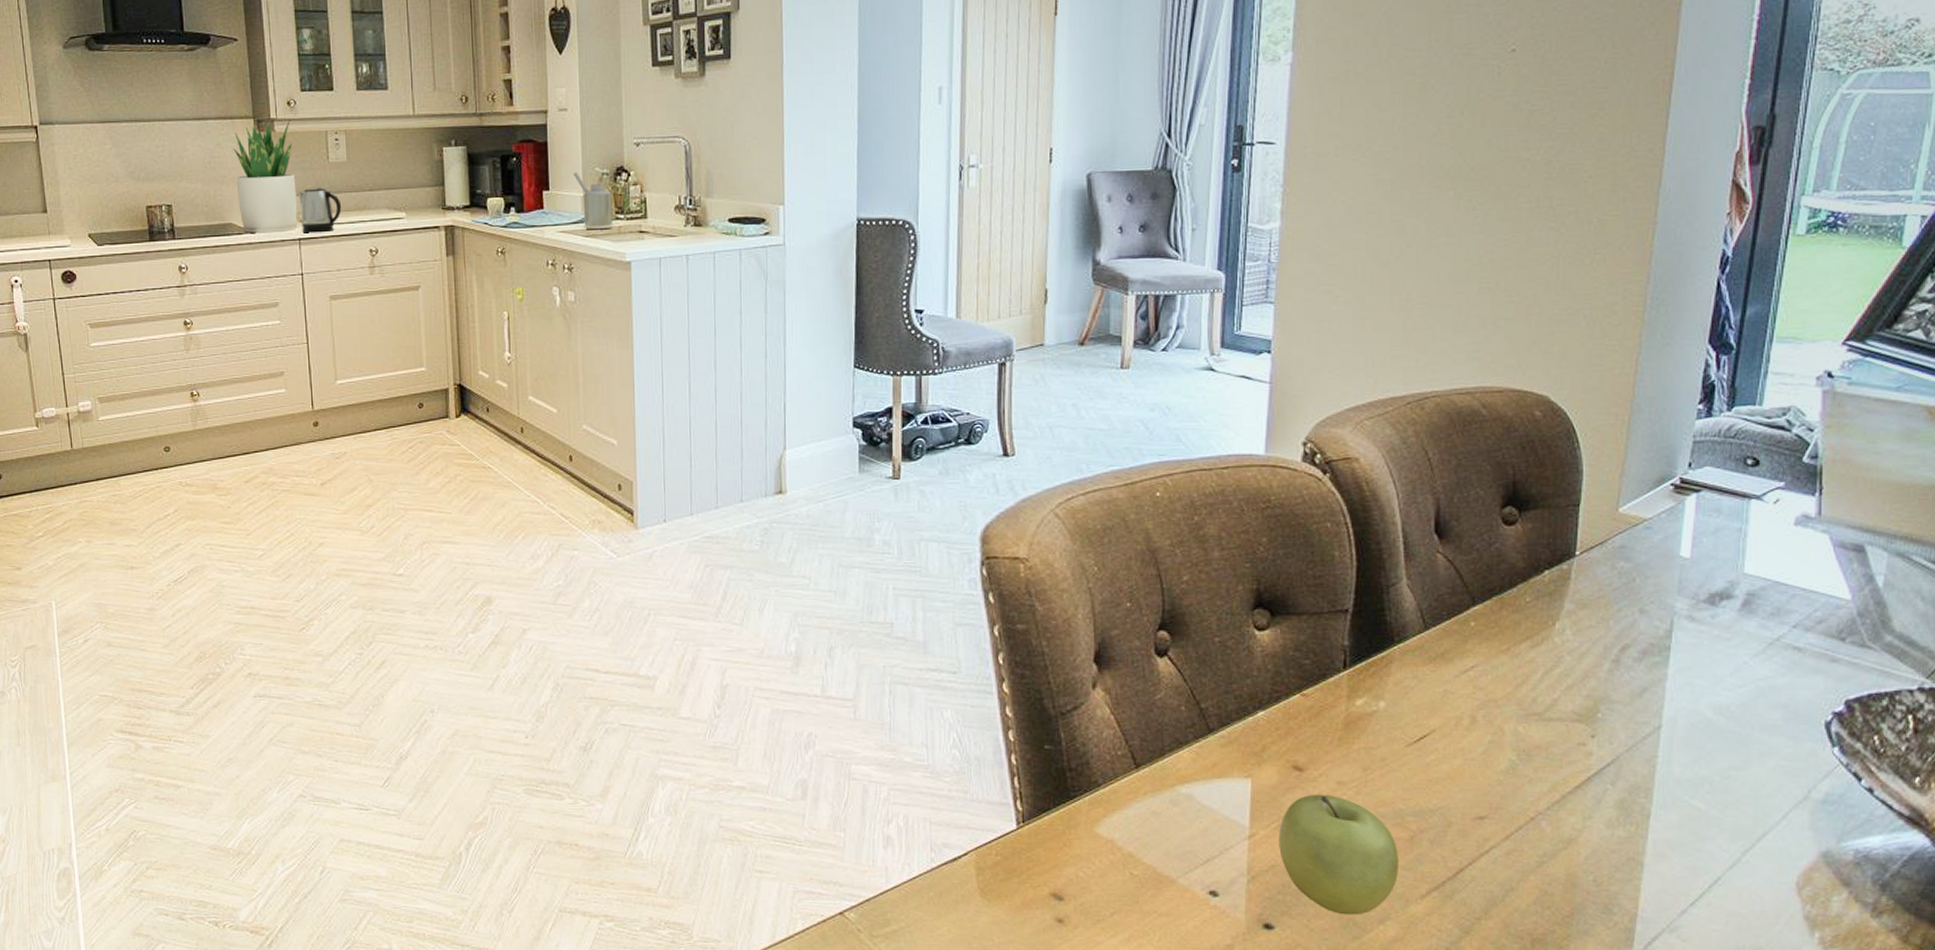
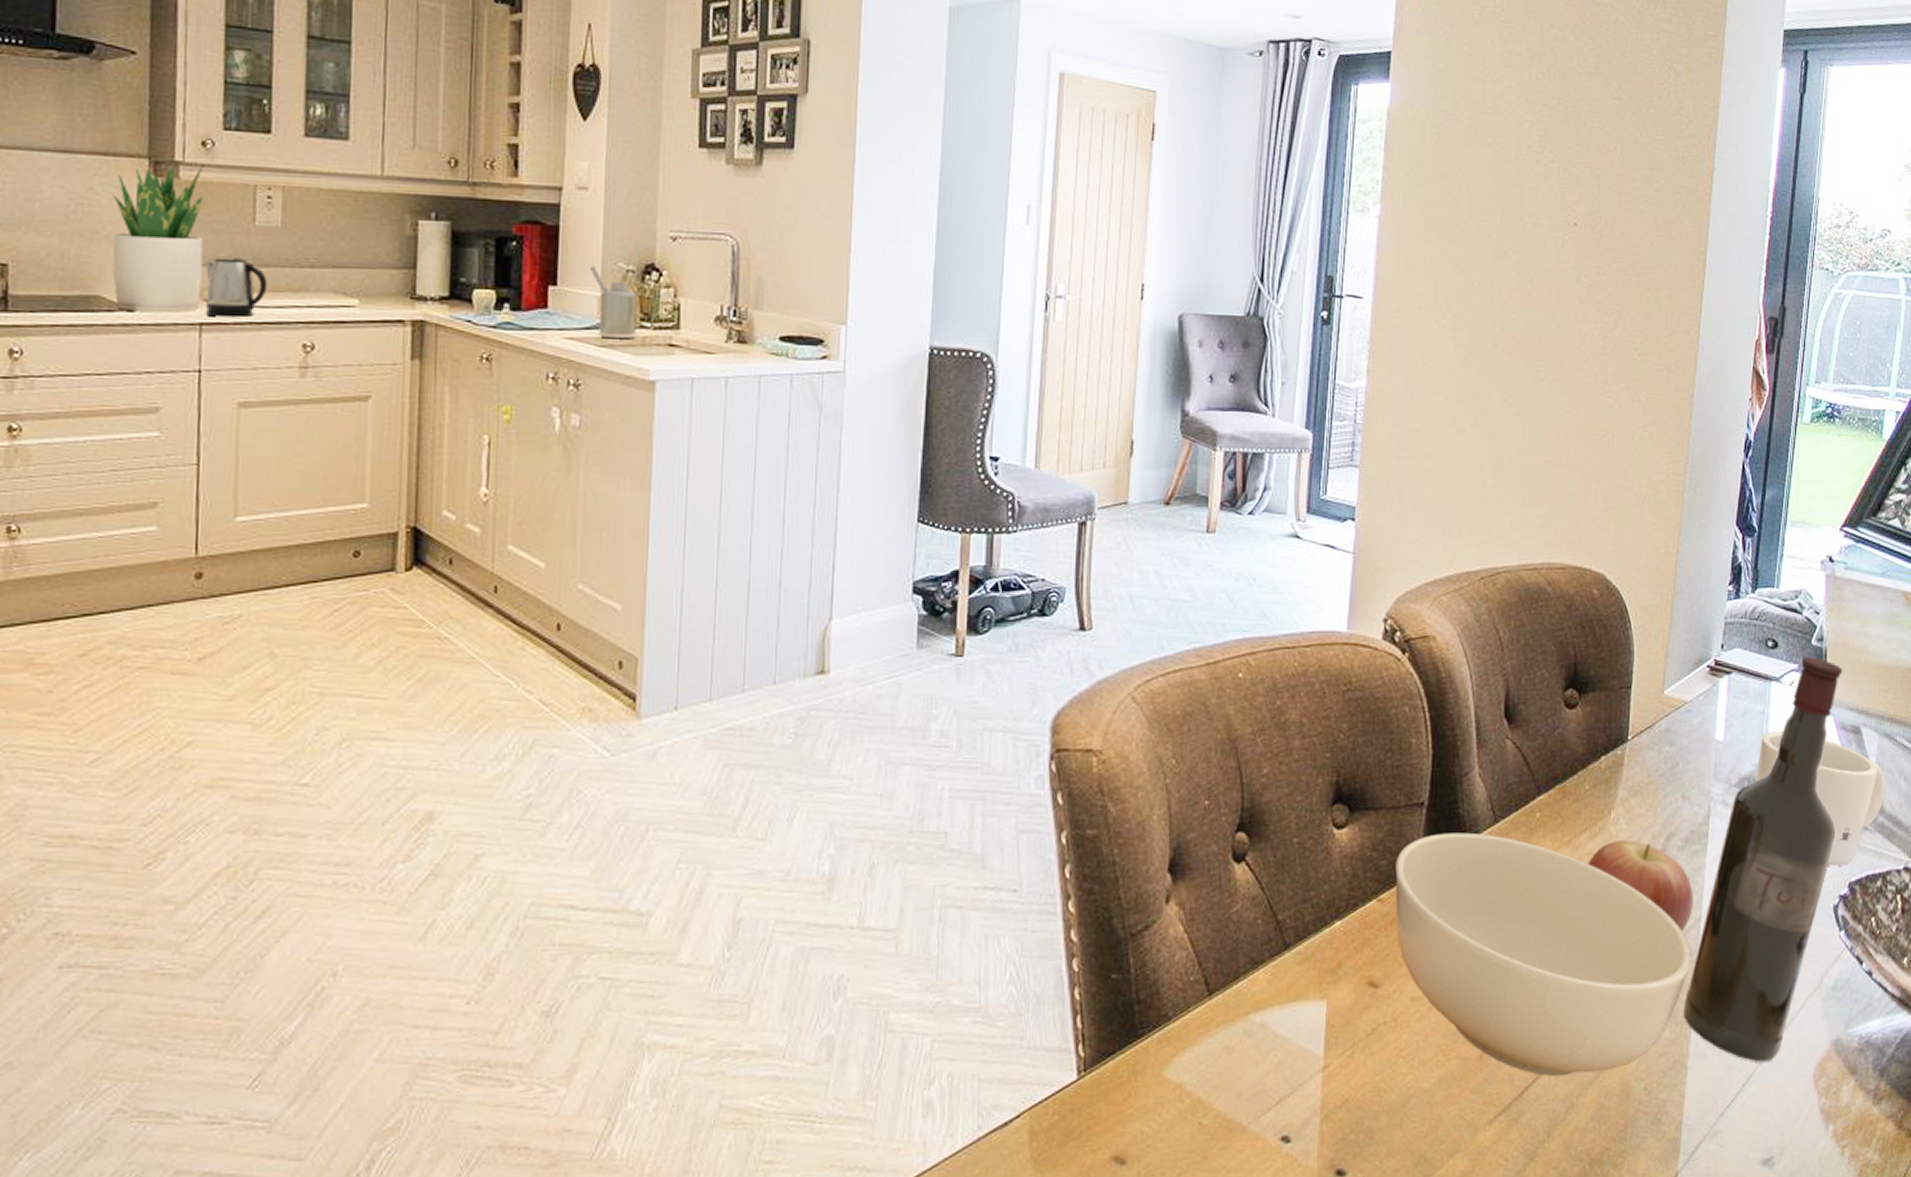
fruit: present [1279,794,1398,915] -> none [1353,1012,1468,1151]
bowl: none [1319,638,1651,862] -> present [1395,832,1693,1077]
fruit: none [1529,651,1652,739] -> present [1588,840,1693,932]
wine bottle: none [1639,474,1843,866] -> present [1683,657,1843,1062]
mug: none [1729,549,1896,683] -> present [1756,732,1885,866]

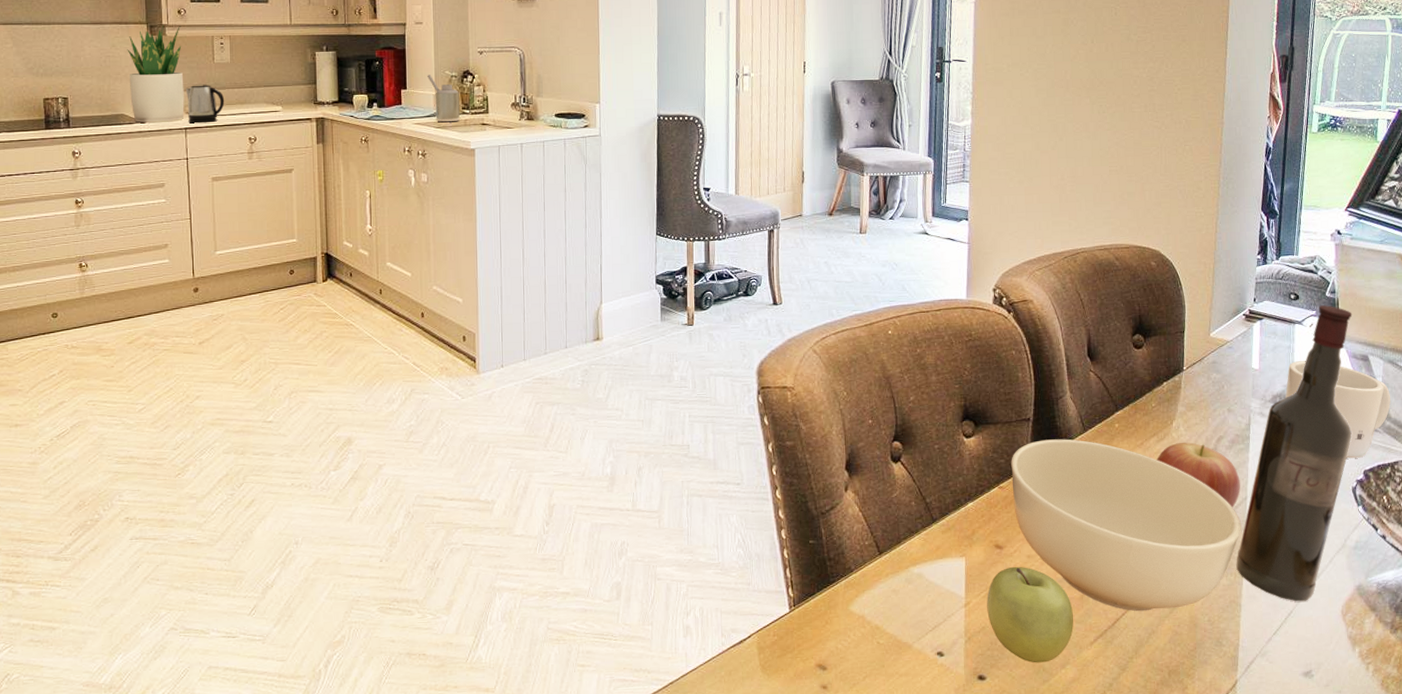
fruit: none [1353,1012,1468,1151] -> present [987,566,1073,663]

